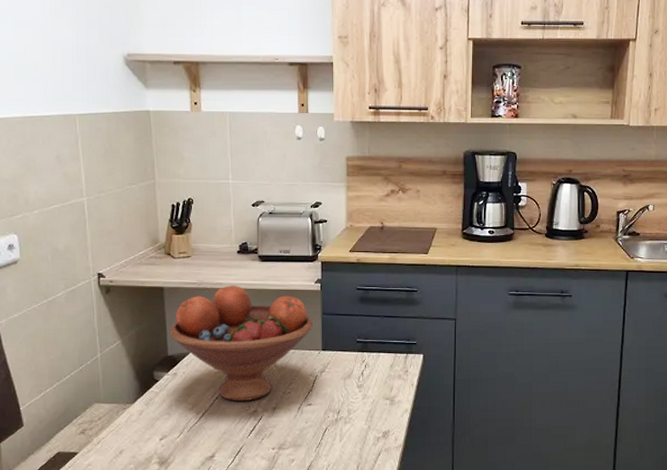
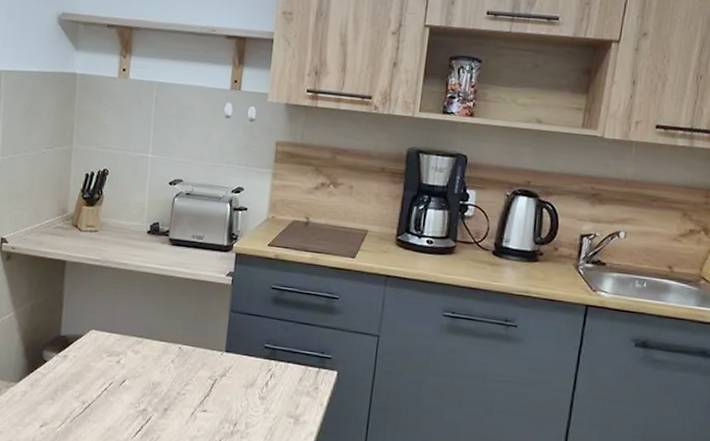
fruit bowl: present [169,286,313,402] -> none [65,267,219,398]

